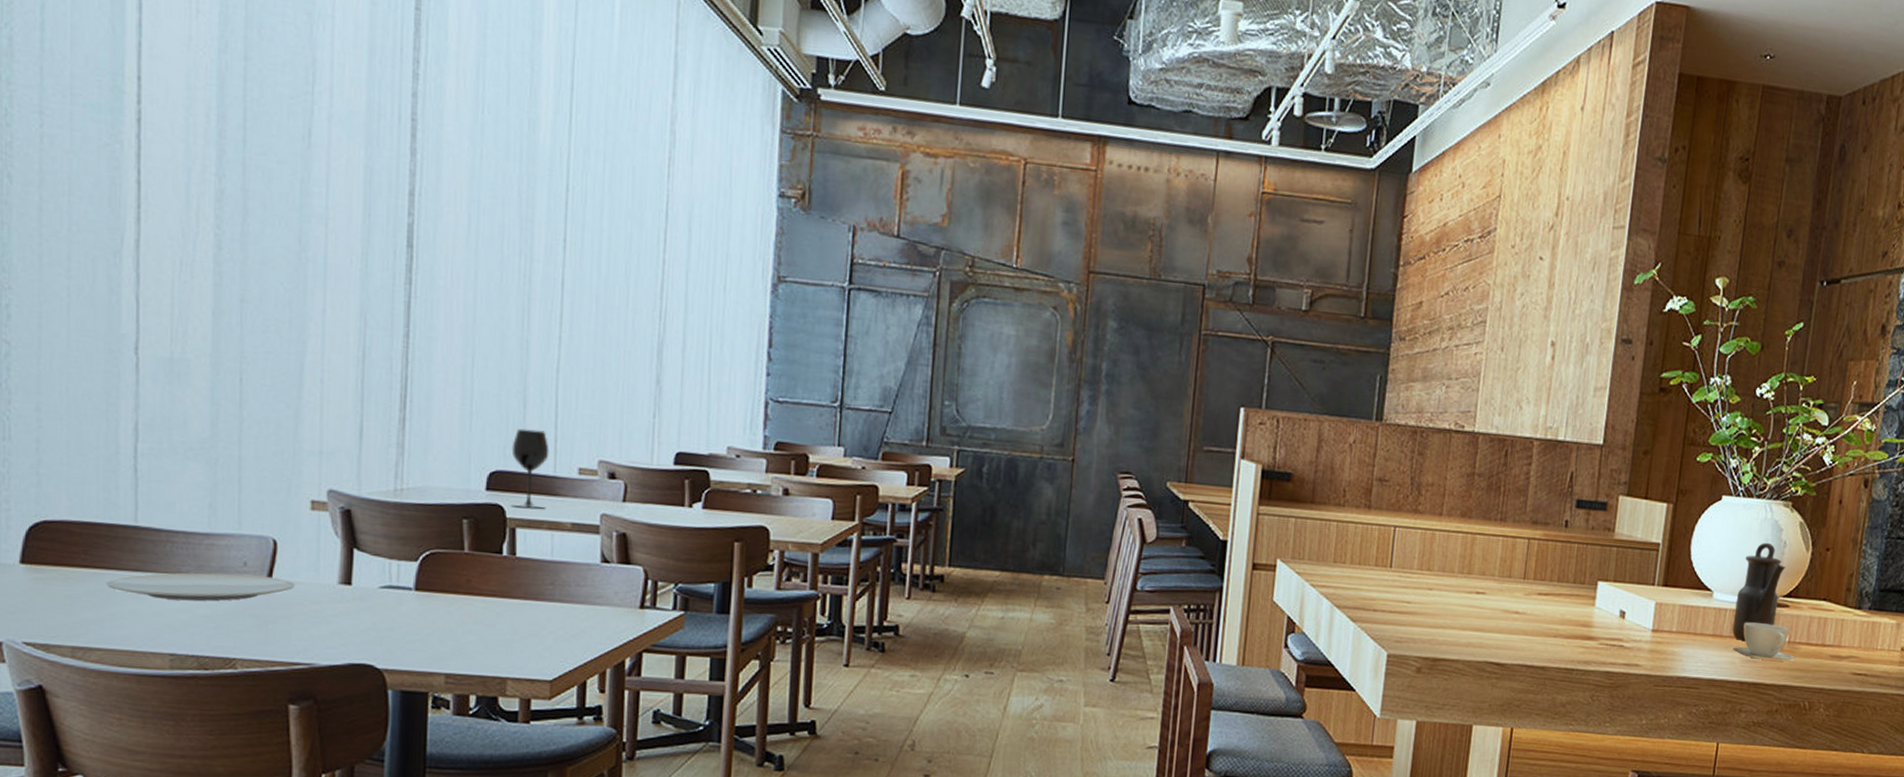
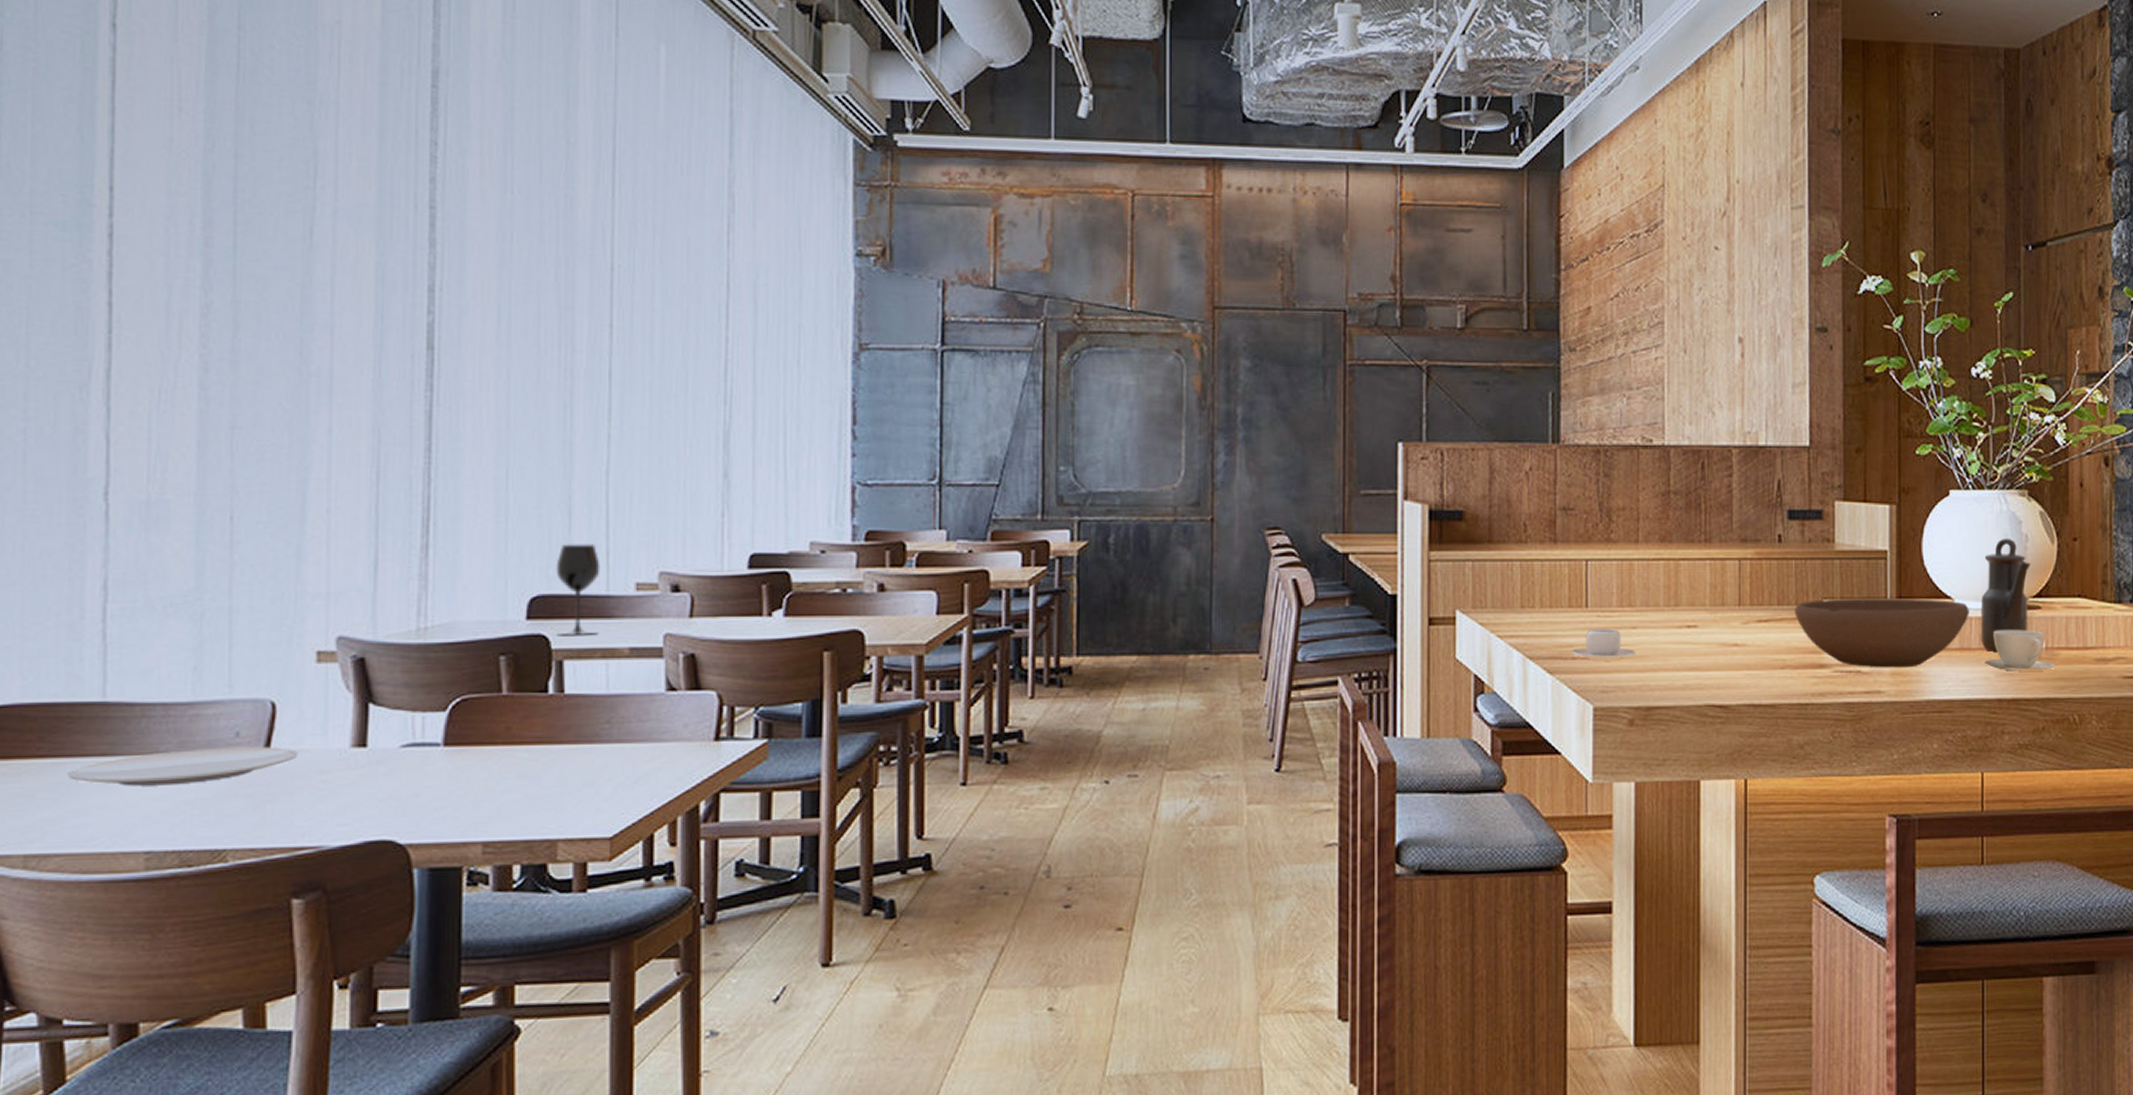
teacup: none [1373,586,1430,617] -> present [1571,628,1636,662]
bowl: none [1571,580,1726,647] -> present [1794,597,1969,668]

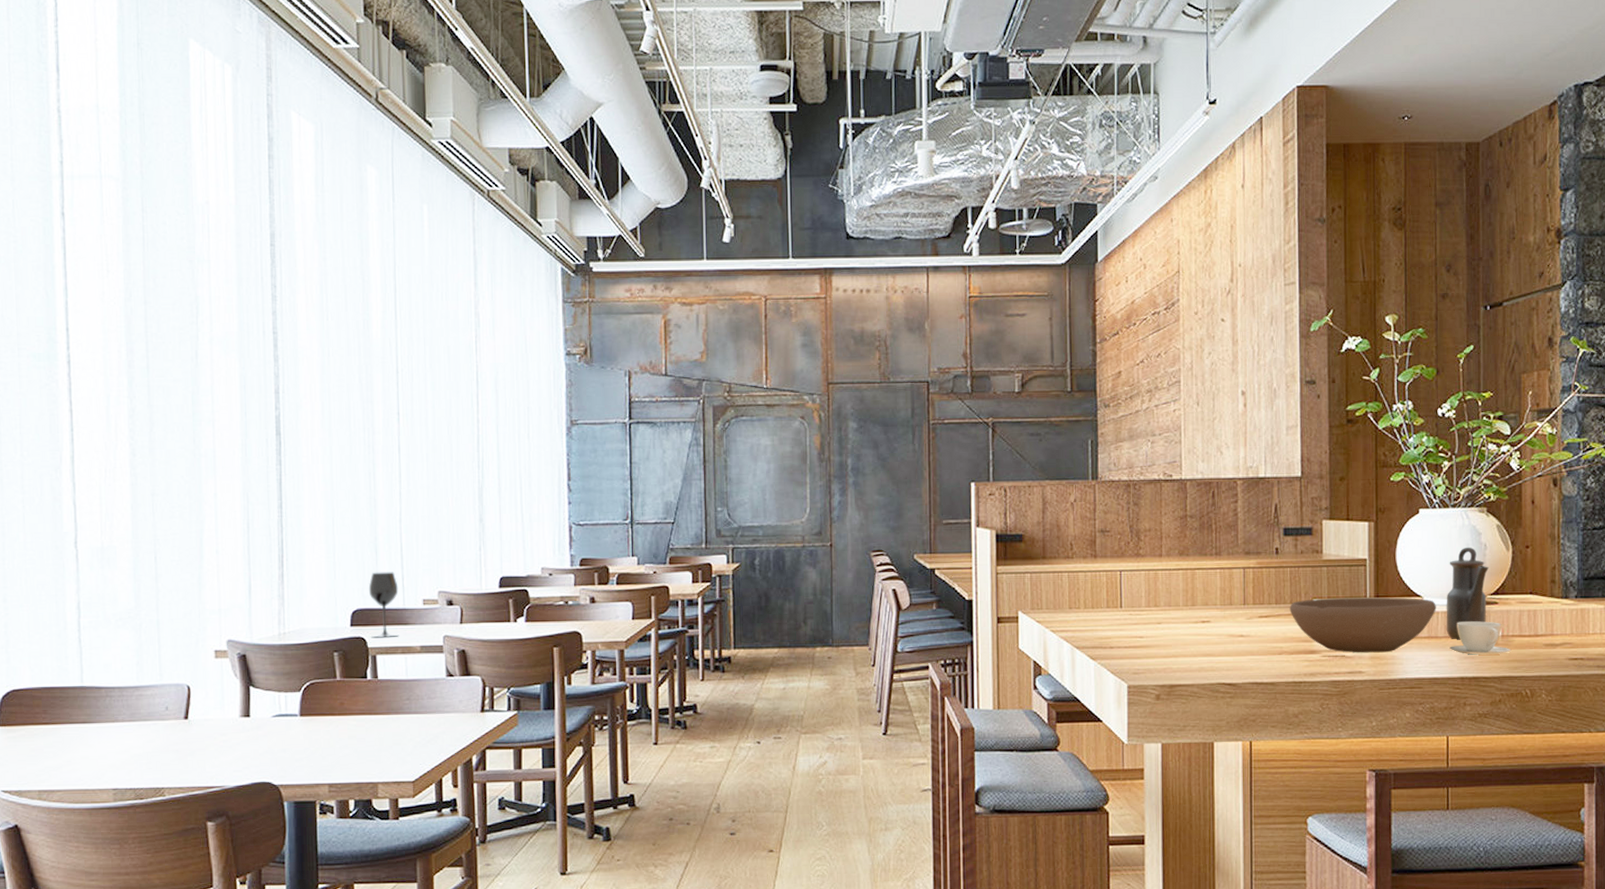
plate: present [67,746,299,786] -> none [62,717,206,744]
teacup: present [1571,628,1636,662] -> none [1109,624,1161,650]

